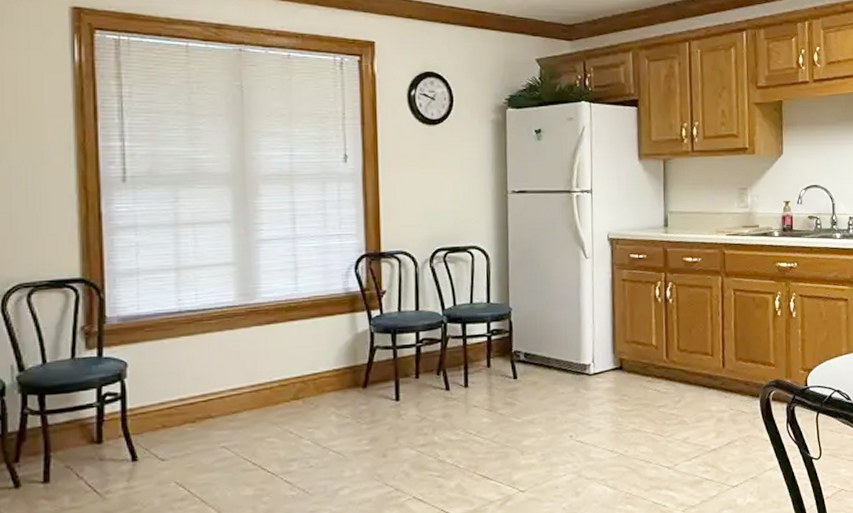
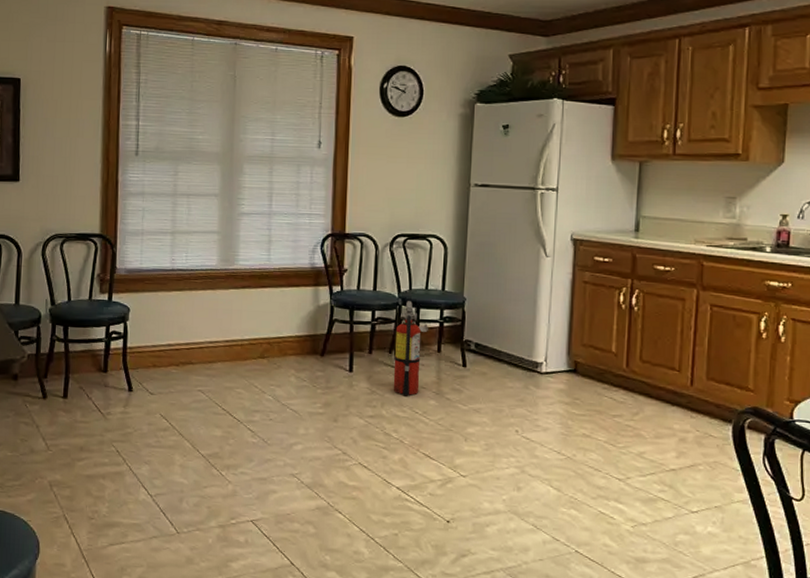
fire extinguisher: none [443,317,477,417] -> present [393,301,429,395]

